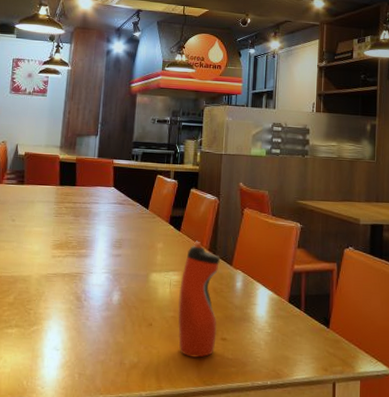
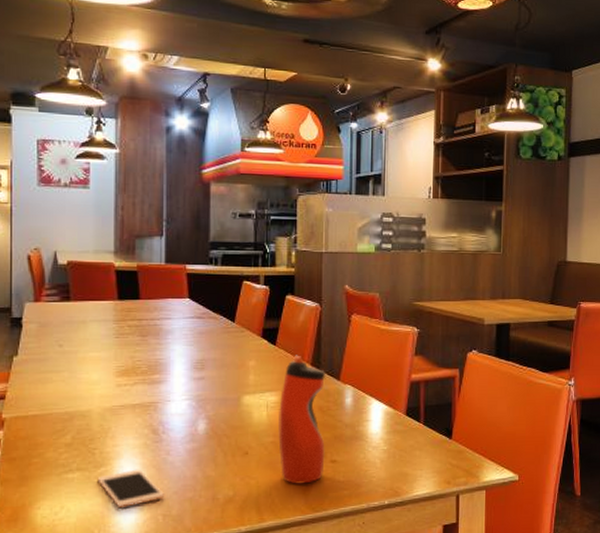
cell phone: none [30,330,82,363] -> present [97,469,165,507]

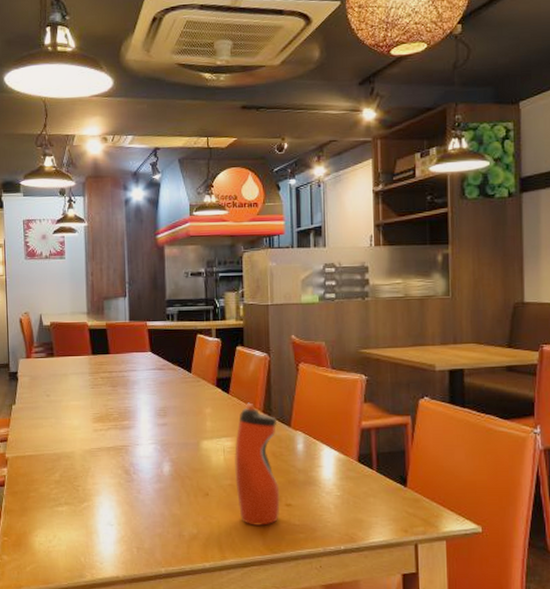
cell phone: present [97,469,165,507] -> none [81,505,138,539]

